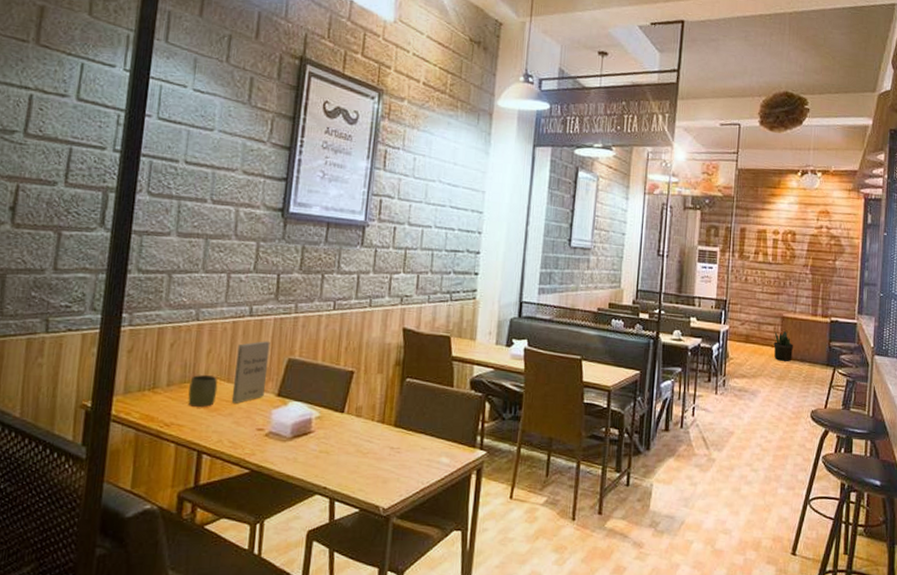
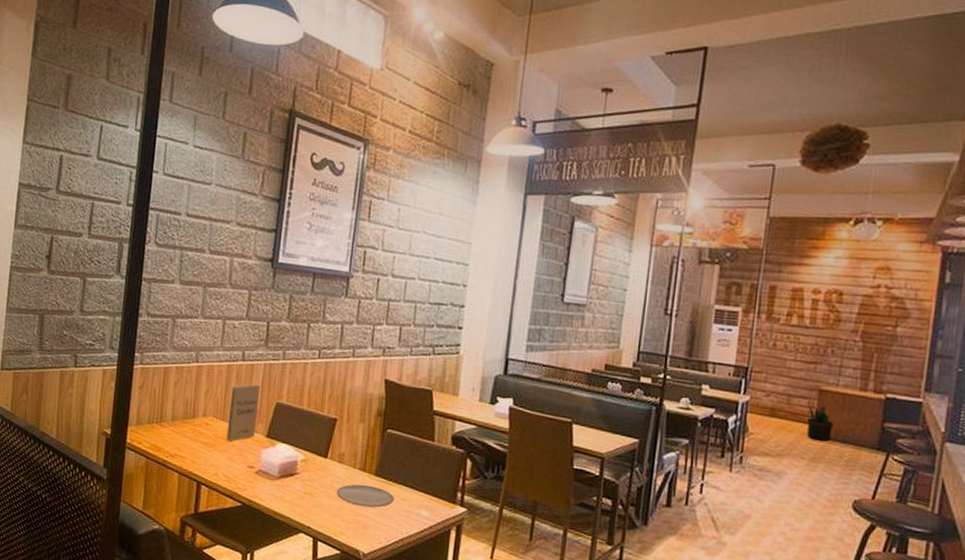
mug: present [188,375,218,407] -> none [189,412,215,442]
plate: none [354,437,415,460] -> present [336,484,395,508]

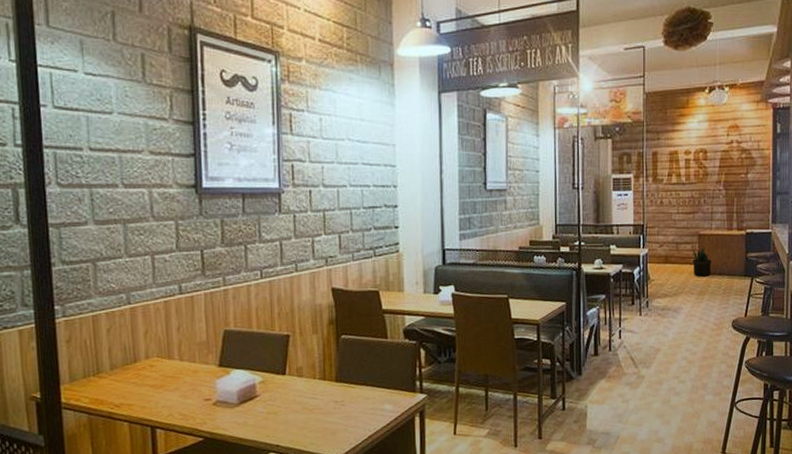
book: present [226,384,261,441] -> none [173,316,206,378]
plate: present [336,484,395,508] -> none [299,392,359,414]

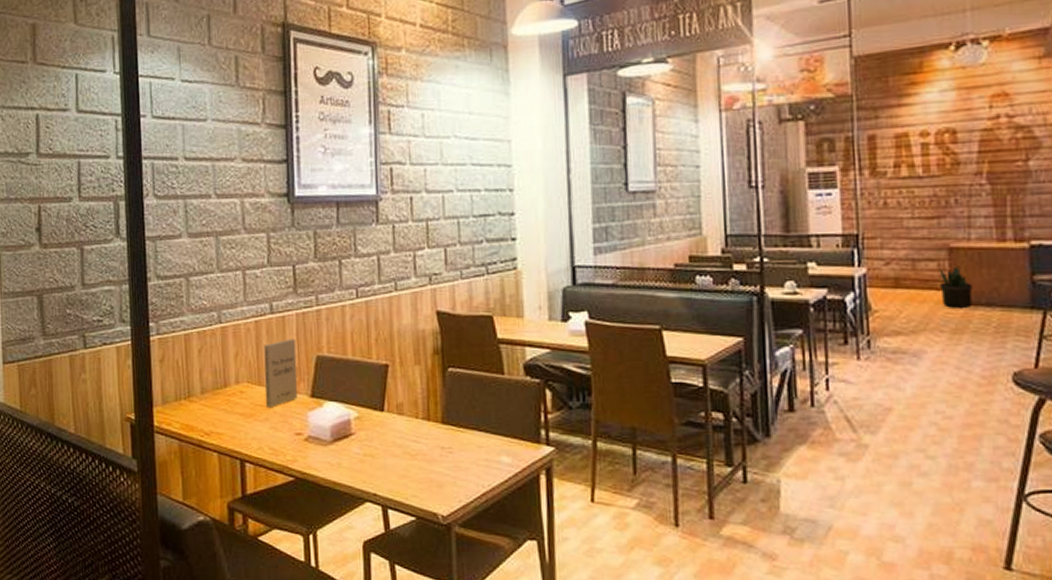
book: none [173,316,206,378] -> present [264,339,298,408]

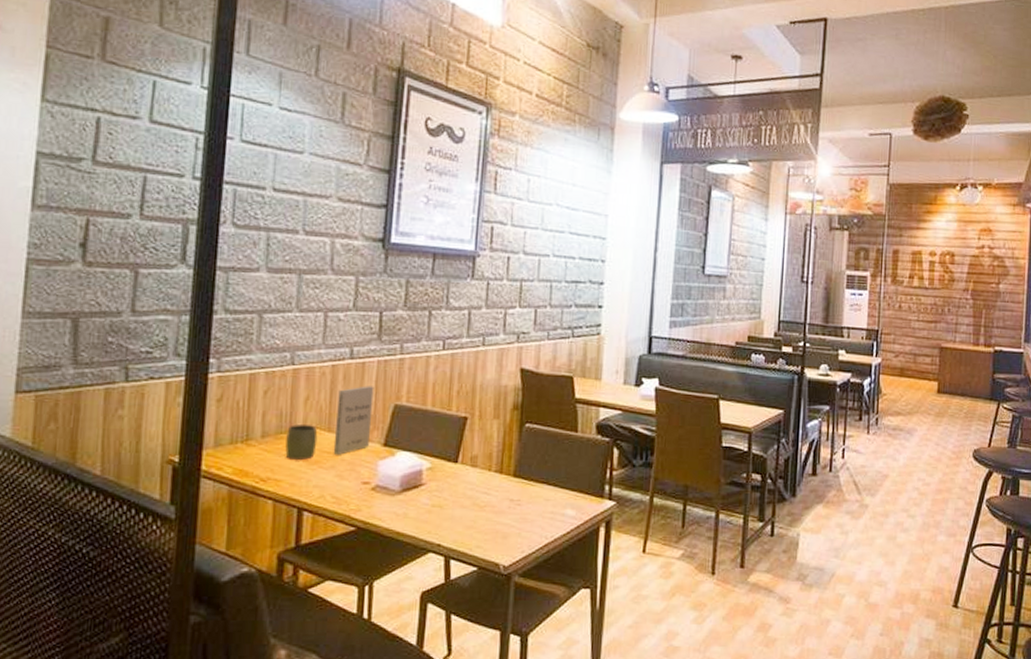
mug: none [222,380,250,413] -> present [285,425,318,460]
planter: present [939,267,973,308] -> none [931,363,954,396]

